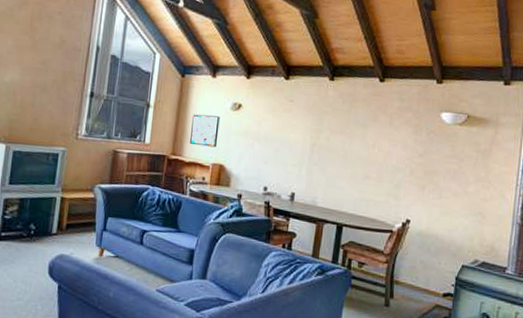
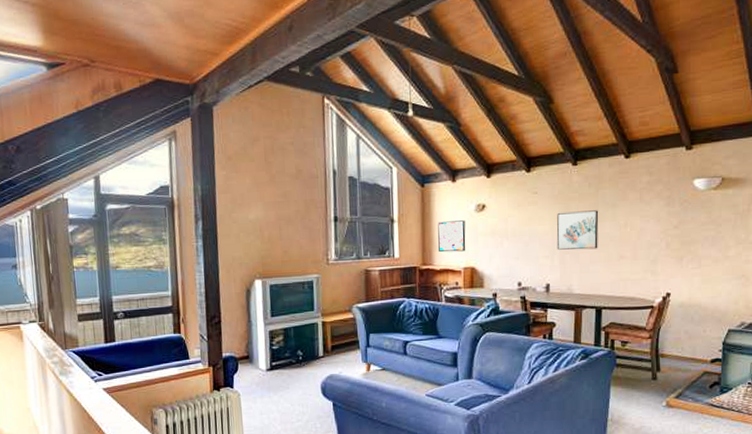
wall art: none [305,124,350,165] -> present [556,210,599,250]

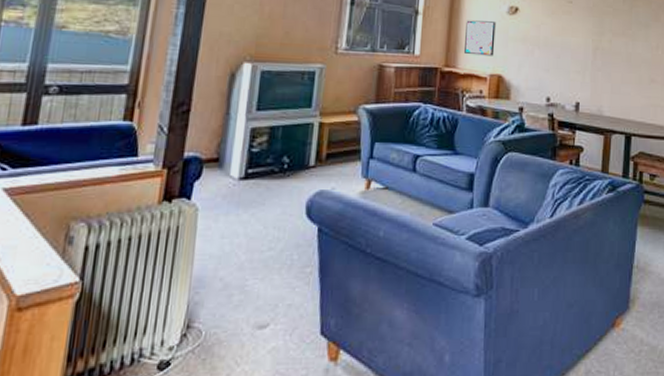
wall art: present [556,210,599,250] -> none [588,26,632,69]

